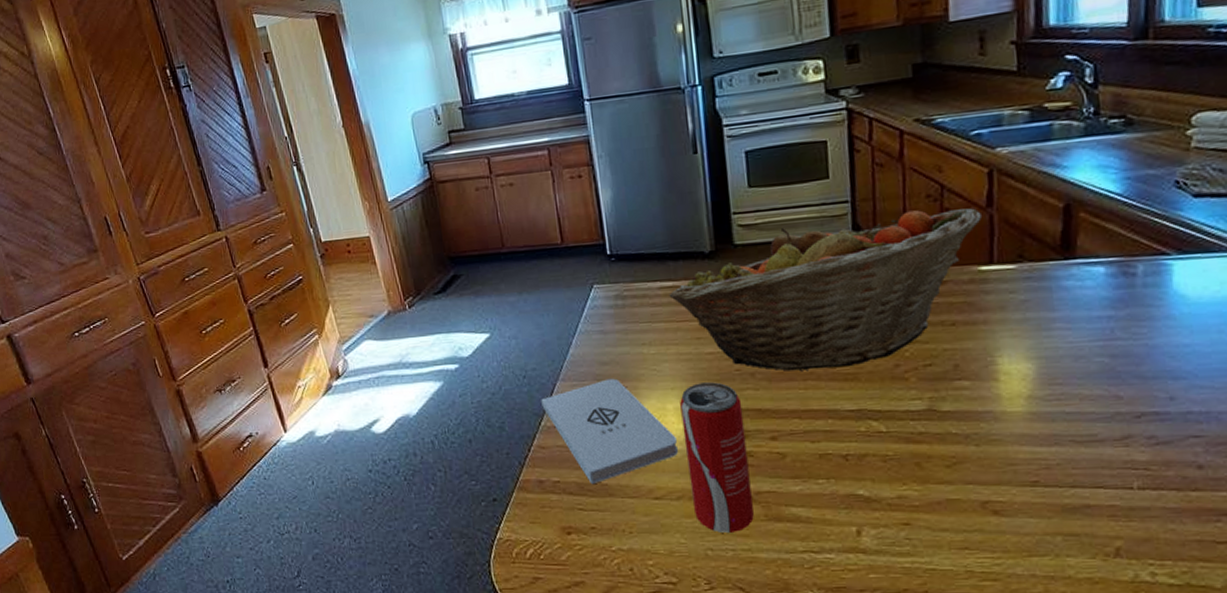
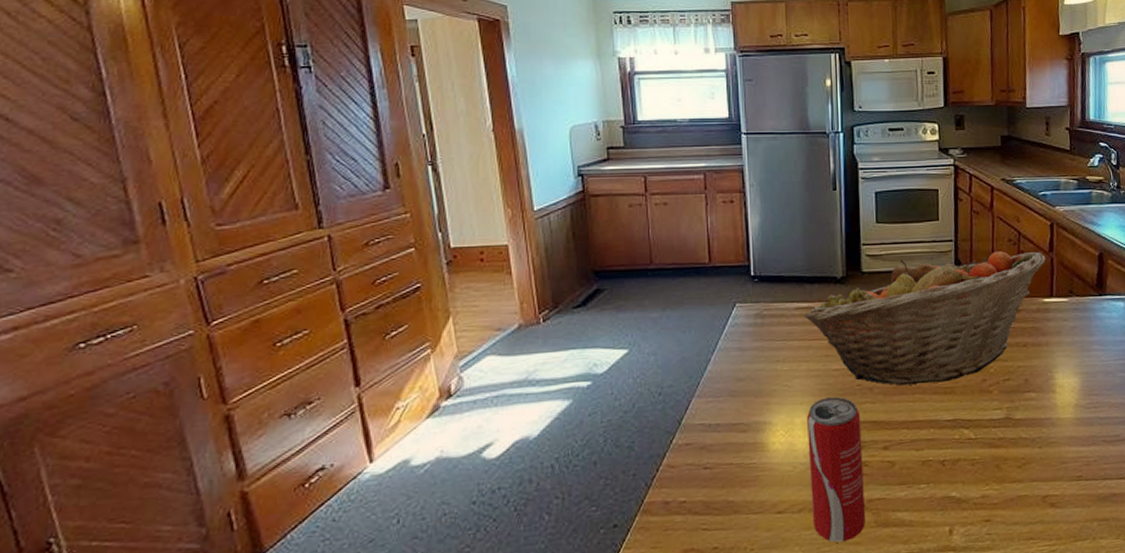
notepad: present [541,378,678,485] -> none [675,394,802,503]

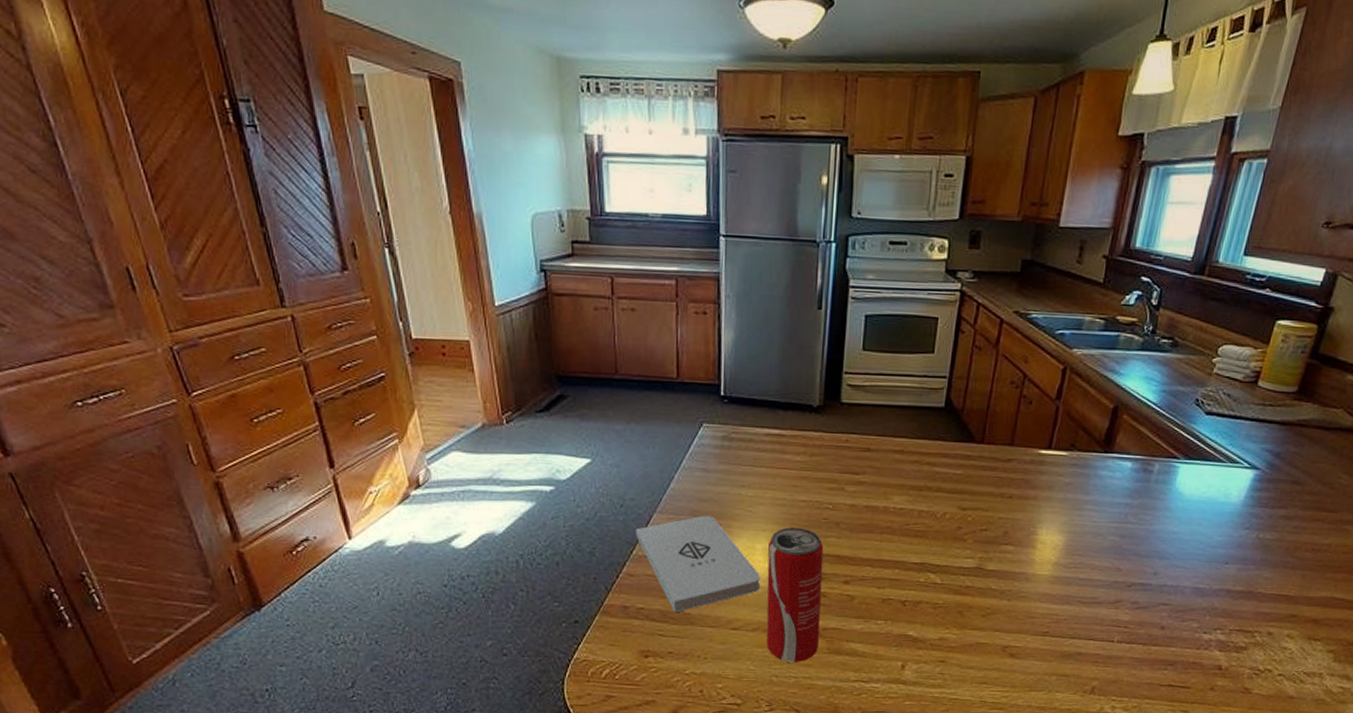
notepad: none [675,394,802,503] -> present [636,515,760,613]
fruit basket: present [804,251,1045,386] -> none [774,393,1050,525]

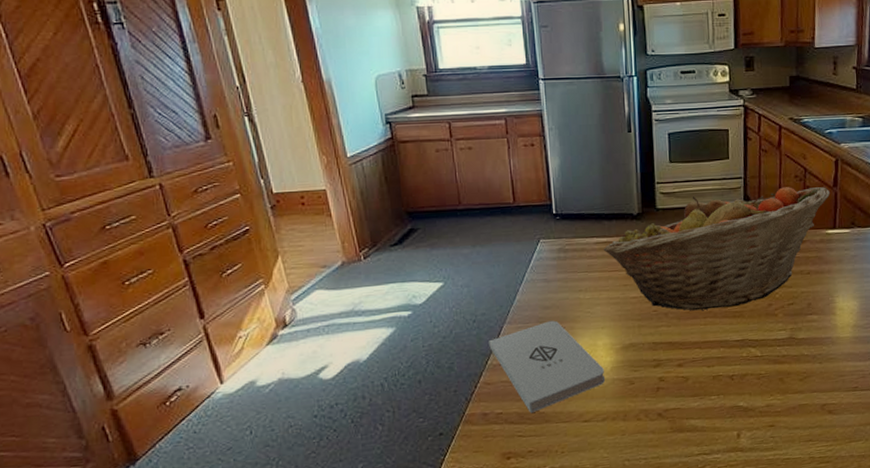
beverage can: present [766,527,824,662] -> none [608,321,662,446]
fruit basket: none [774,393,1050,525] -> present [603,187,830,311]

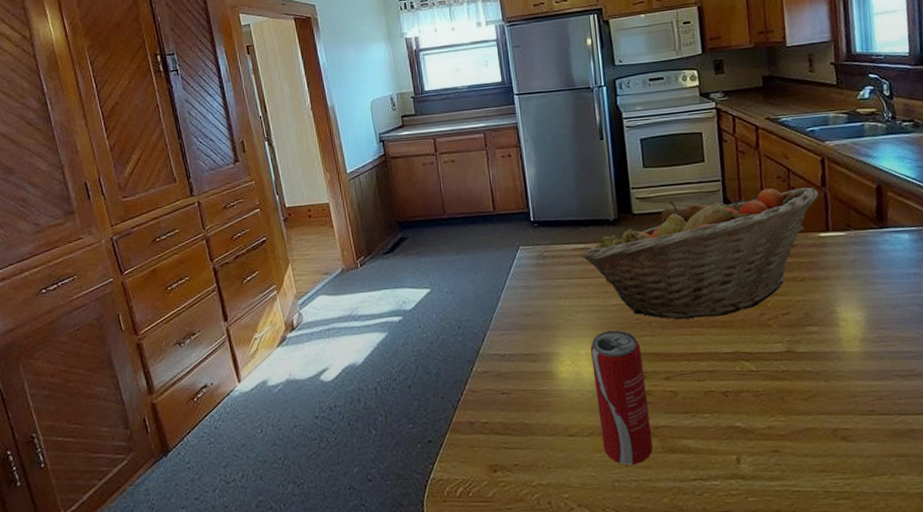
notepad: present [489,320,605,414] -> none [473,328,589,425]
beverage can: none [608,321,662,446] -> present [590,330,653,465]

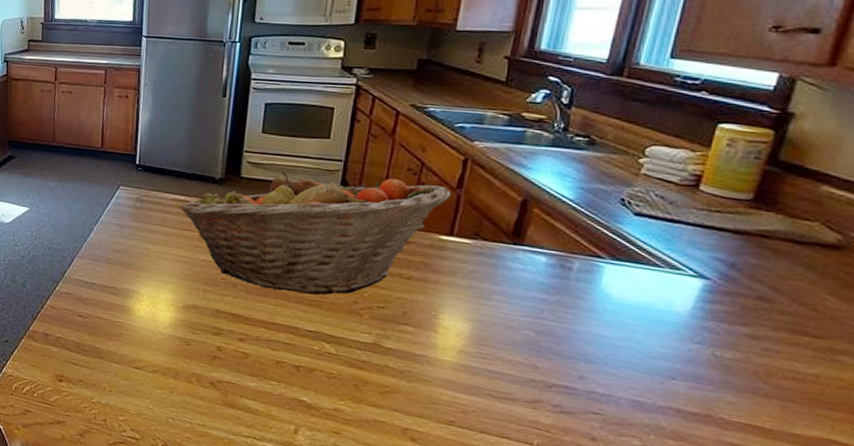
beverage can: present [590,330,653,465] -> none [165,282,221,409]

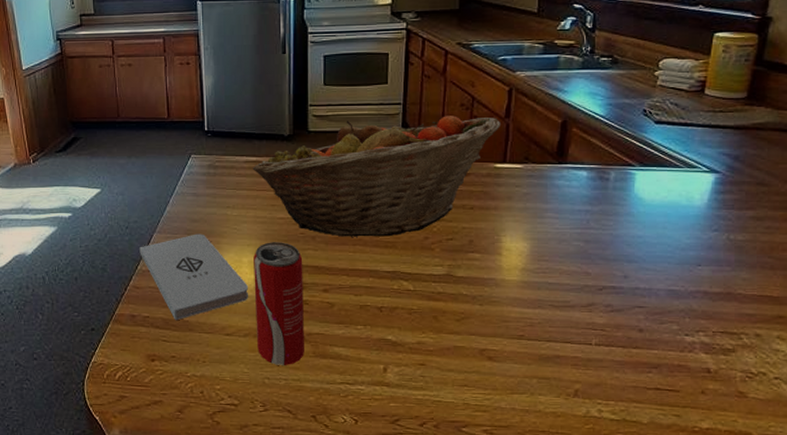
notepad: none [59,264,162,346] -> present [139,233,248,321]
beverage can: none [165,282,221,409] -> present [254,242,304,365]

